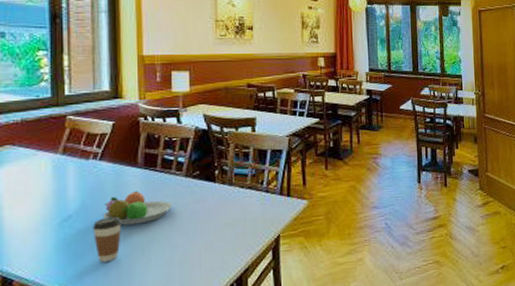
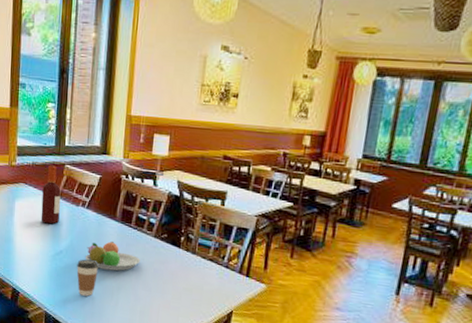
bottle: none [38,118,64,187] -> present [41,165,61,224]

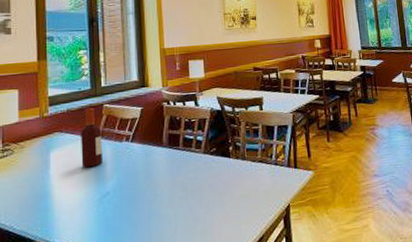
coffee cup: present [76,259,99,297] -> none [127,192,151,234]
fruit bowl: present [85,241,141,271] -> none [135,168,194,200]

